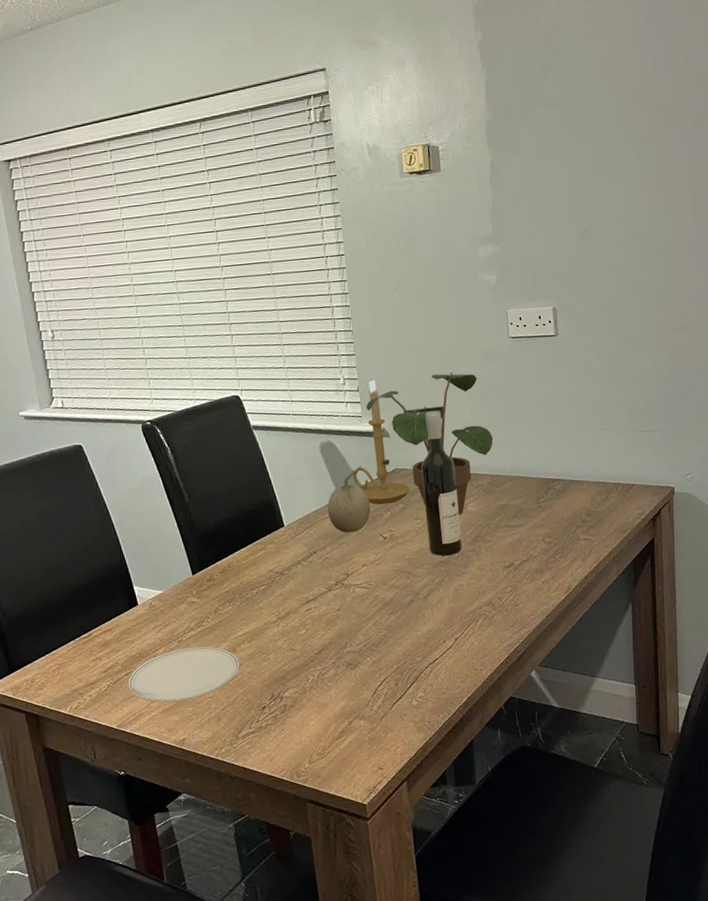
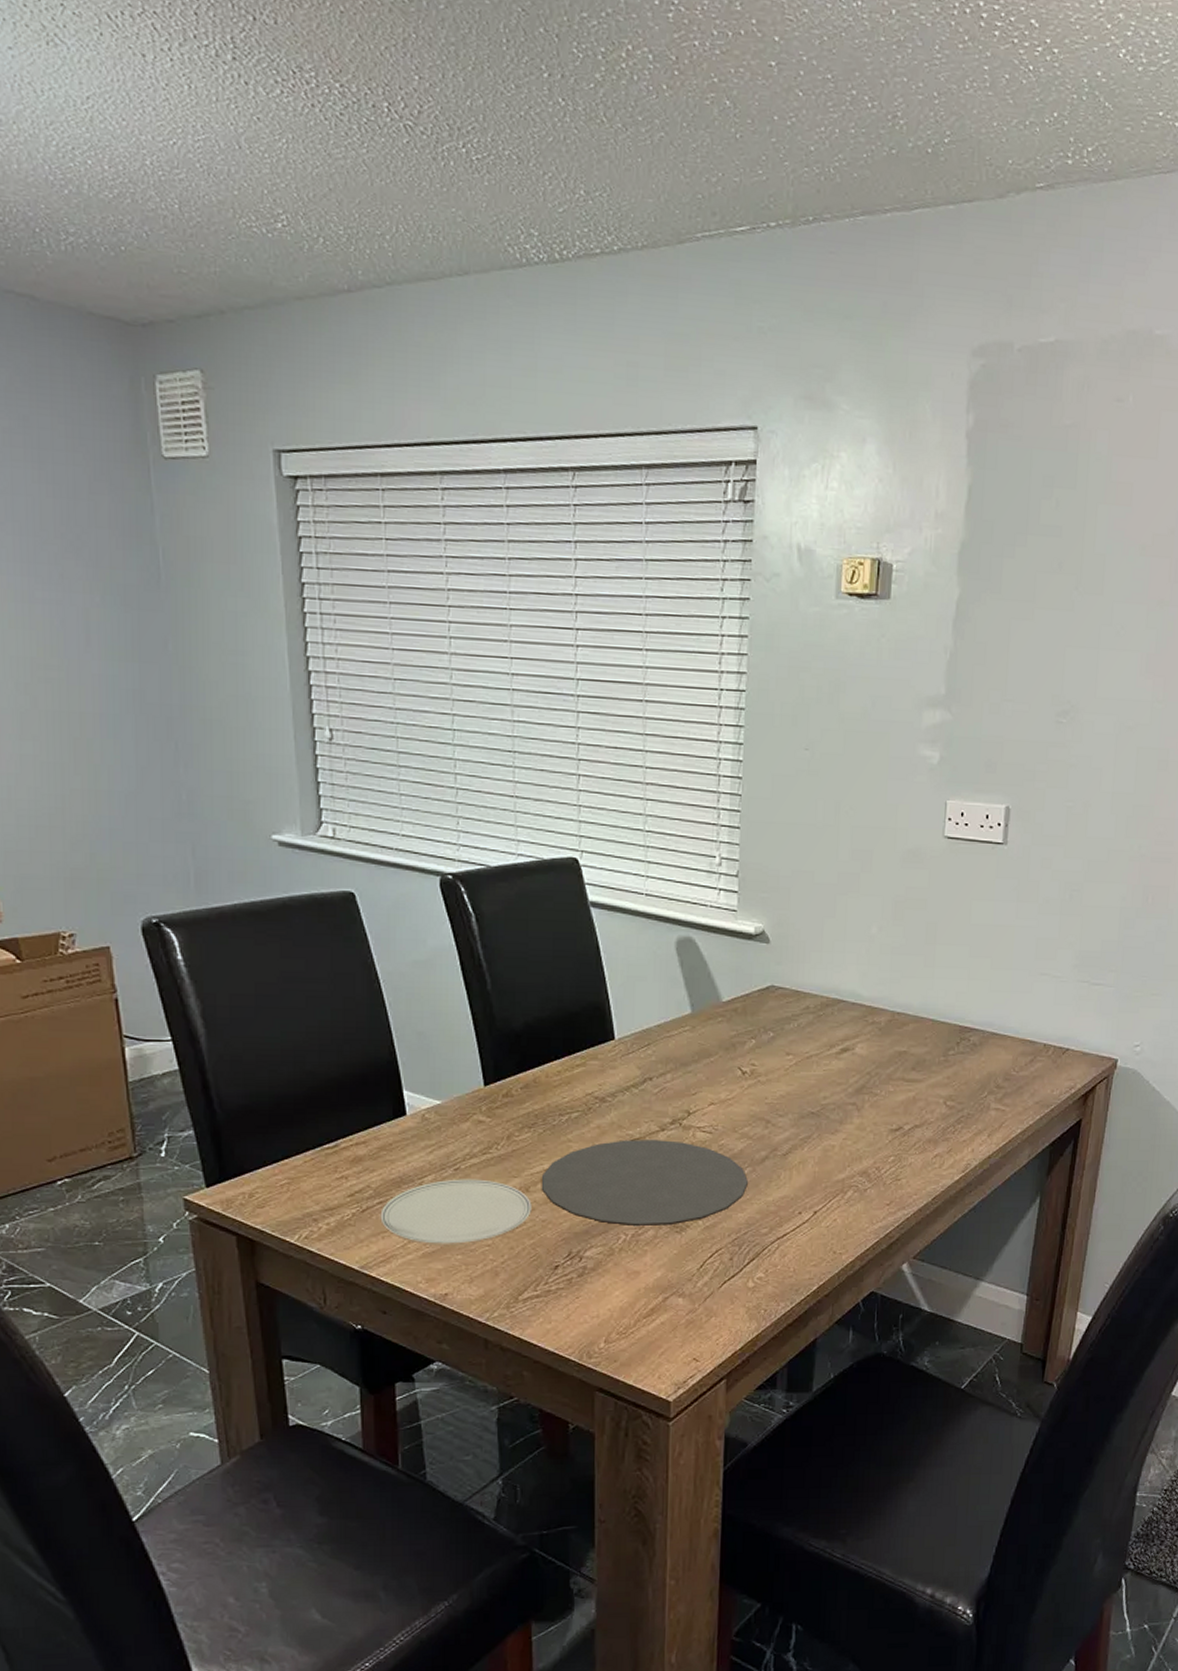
placemat: none [244,597,401,669] -> present [542,1140,748,1225]
fruit: present [327,466,371,533] -> none [674,975,732,1060]
candle holder: present [351,379,410,505] -> none [713,864,786,1030]
potted plant: present [366,372,494,516] -> none [745,870,903,1057]
bottle: present [421,410,463,556] -> none [798,917,848,1106]

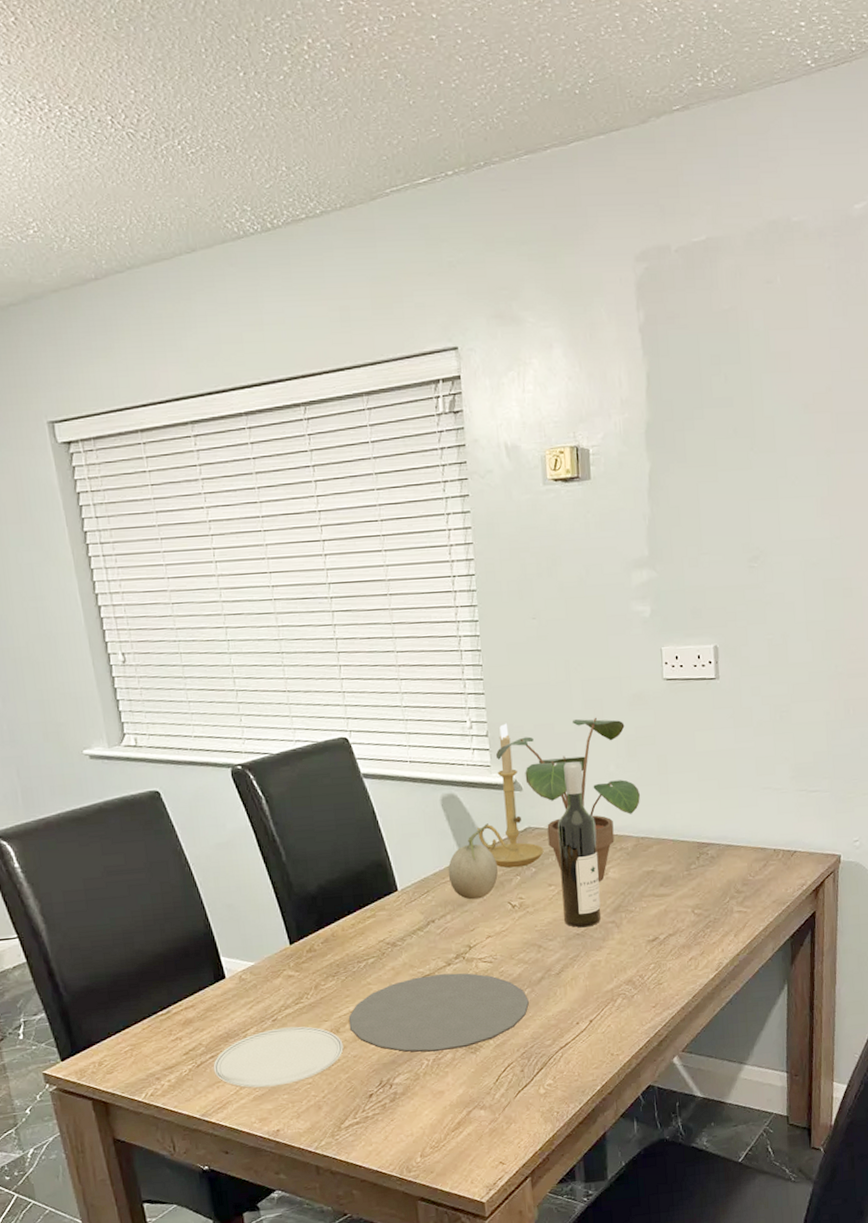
fruit: none [674,975,732,1060] -> present [448,823,499,900]
candle holder: none [713,864,786,1030] -> present [477,723,544,868]
potted plant: none [745,870,903,1057] -> present [496,717,641,882]
bottle: none [798,917,848,1106] -> present [557,761,602,928]

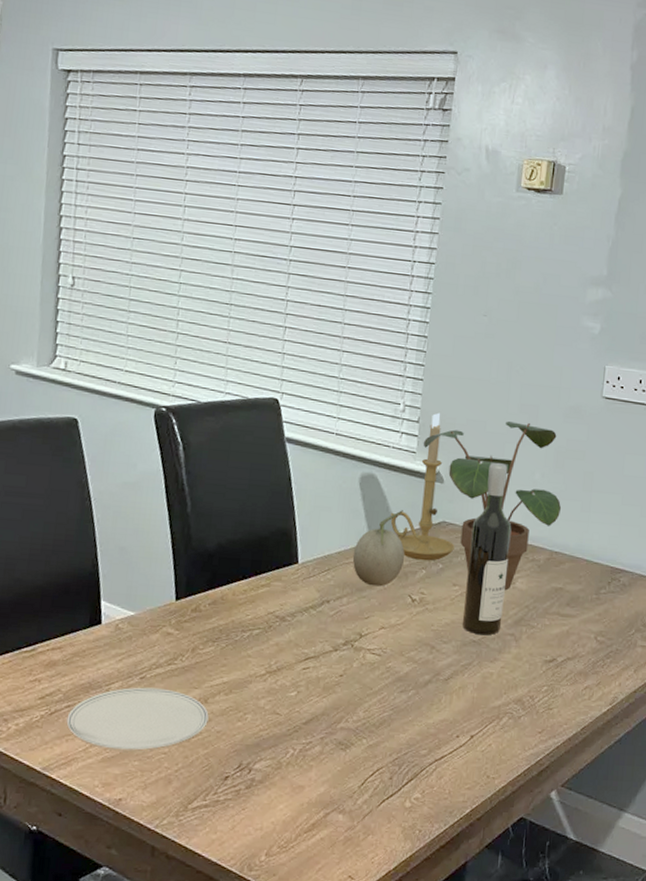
placemat: present [349,973,529,1052] -> none [220,657,411,742]

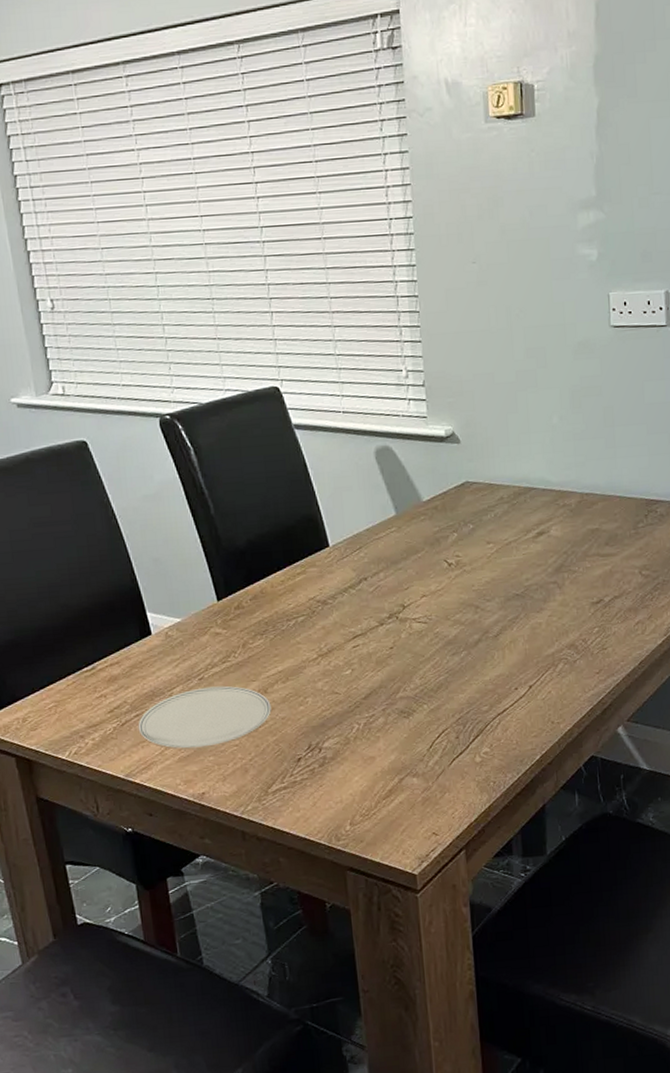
fruit: present [352,510,405,587] -> none [381,477,435,557]
candle holder: present [390,412,455,561] -> none [412,372,482,525]
potted plant: present [424,421,562,591] -> none [433,366,586,540]
bottle: present [462,462,512,636] -> none [496,412,543,588]

